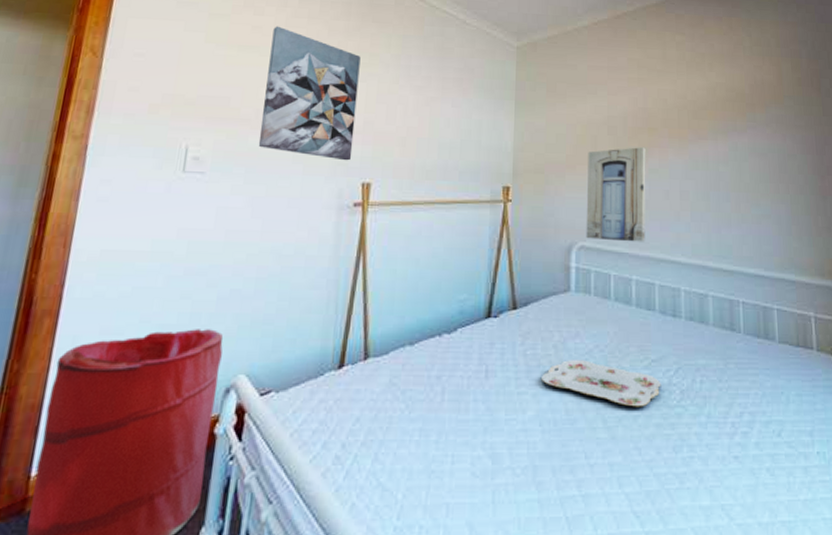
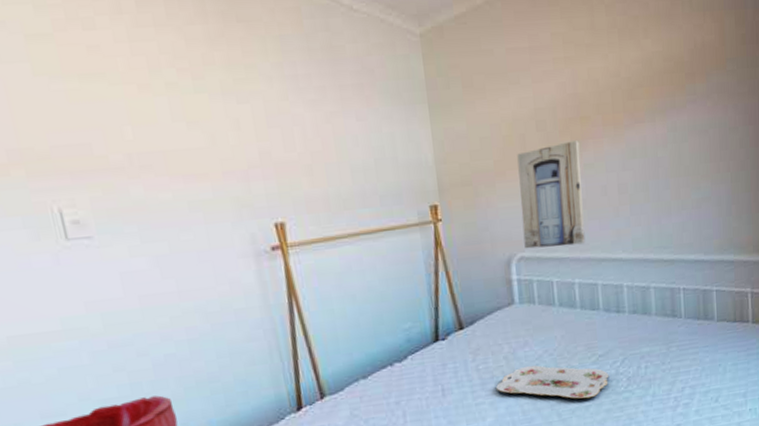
wall art: present [258,26,361,161] -> none [114,41,256,202]

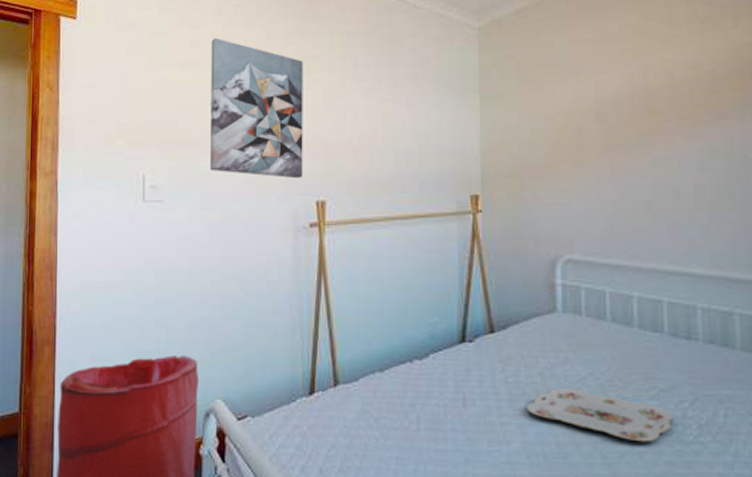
wall art: none [114,41,256,202] -> present [209,37,303,179]
wall art: present [517,141,586,249] -> none [572,136,649,252]

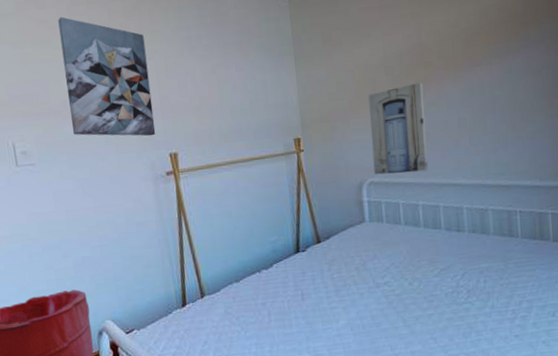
serving tray: present [527,389,673,443] -> none [348,276,450,308]
wall art: none [572,136,649,252] -> present [368,82,429,175]

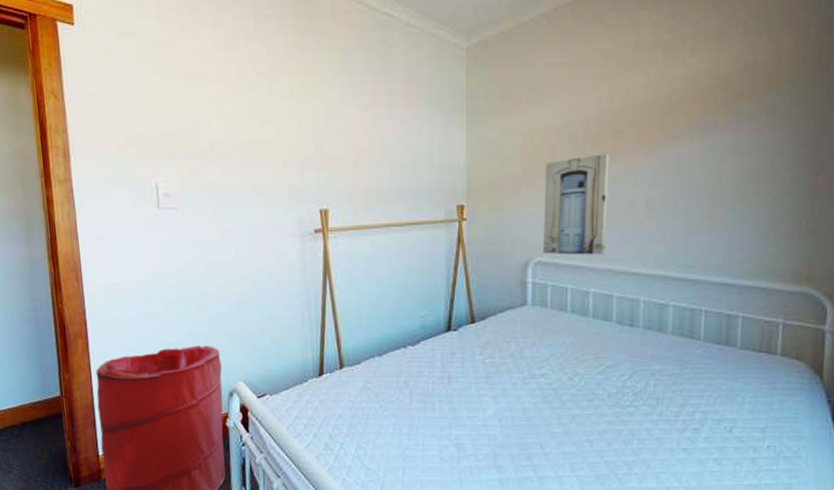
wall art: present [58,16,156,137] -> none [213,49,307,189]

